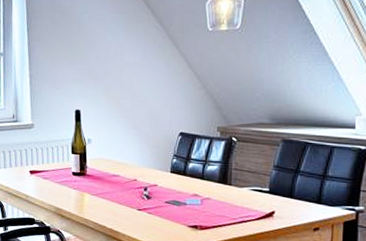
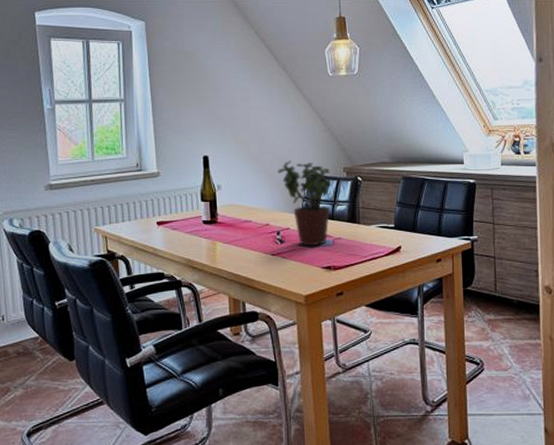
potted plant: none [148,117,204,205] -> present [277,160,332,246]

